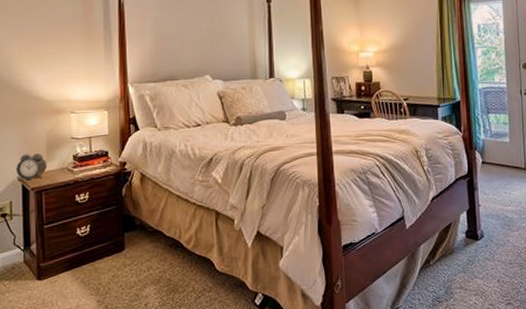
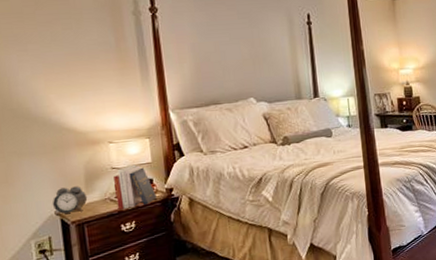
books: none [73,135,111,181] -> present [114,164,157,211]

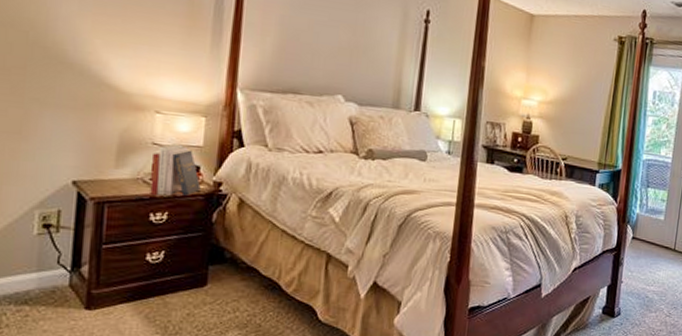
alarm clock: present [52,186,88,215] -> none [70,154,116,187]

